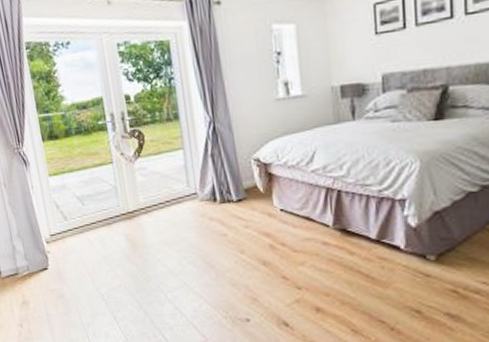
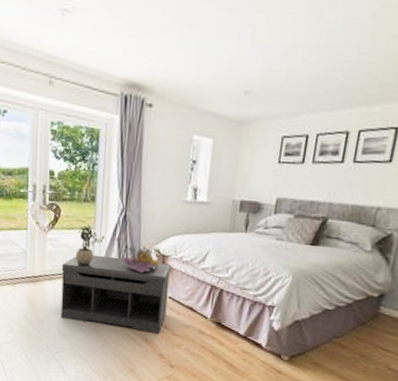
bench: none [155,172,281,254] -> present [60,254,172,334]
potted plant: none [166,145,197,192] -> present [75,225,105,266]
dried flowers: none [218,157,263,188] -> present [122,244,159,273]

